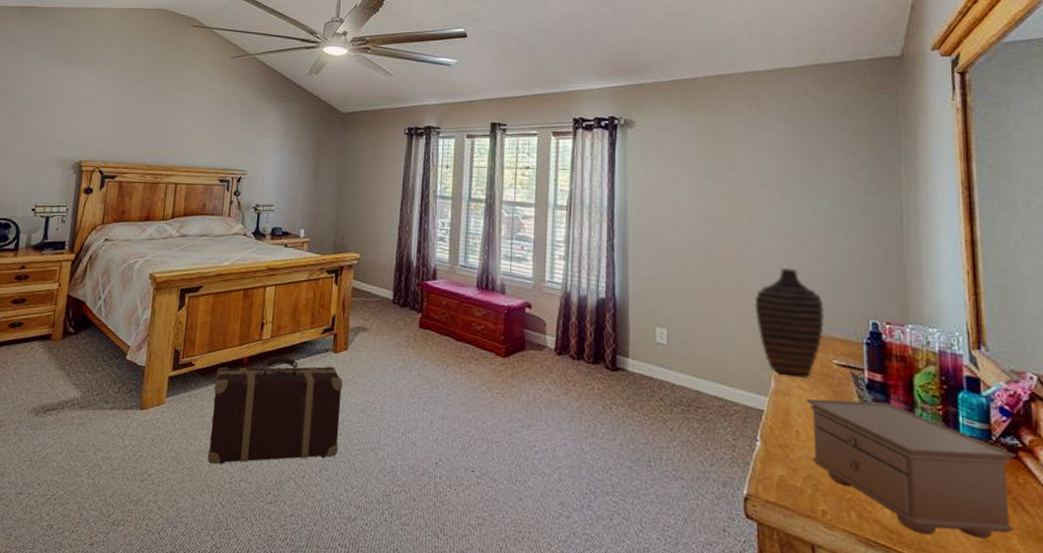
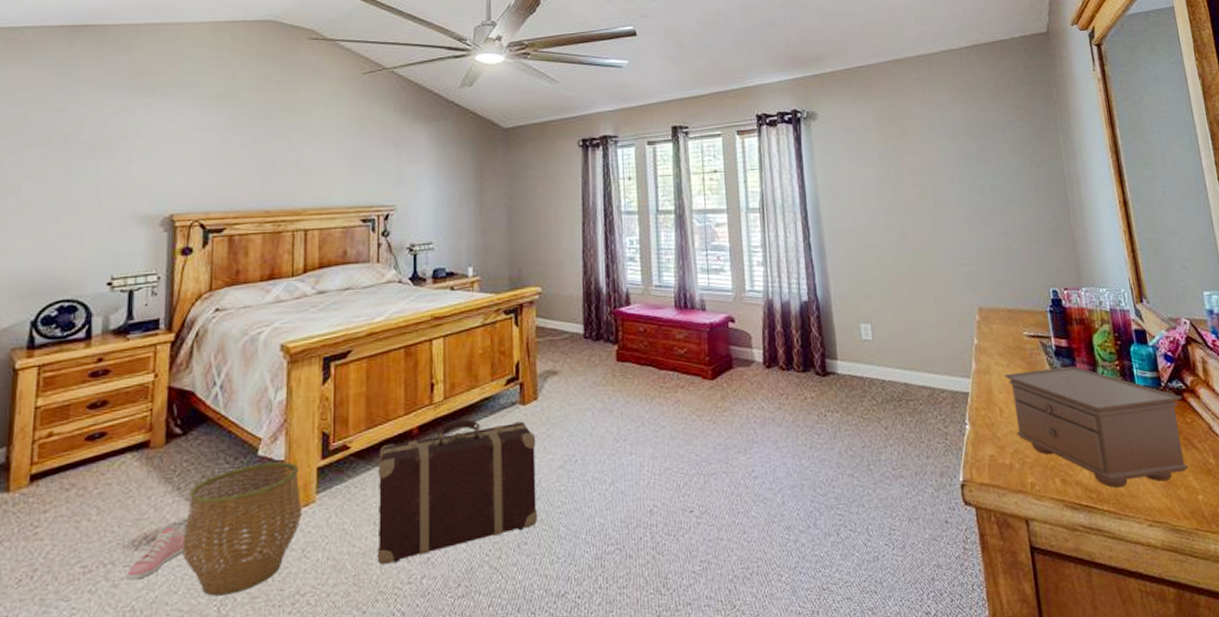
sneaker: none [28,403,70,438] -> present [126,525,185,580]
basket: none [66,365,156,464] -> present [181,461,302,596]
decorative vase: present [754,267,824,378] -> none [948,246,1012,355]

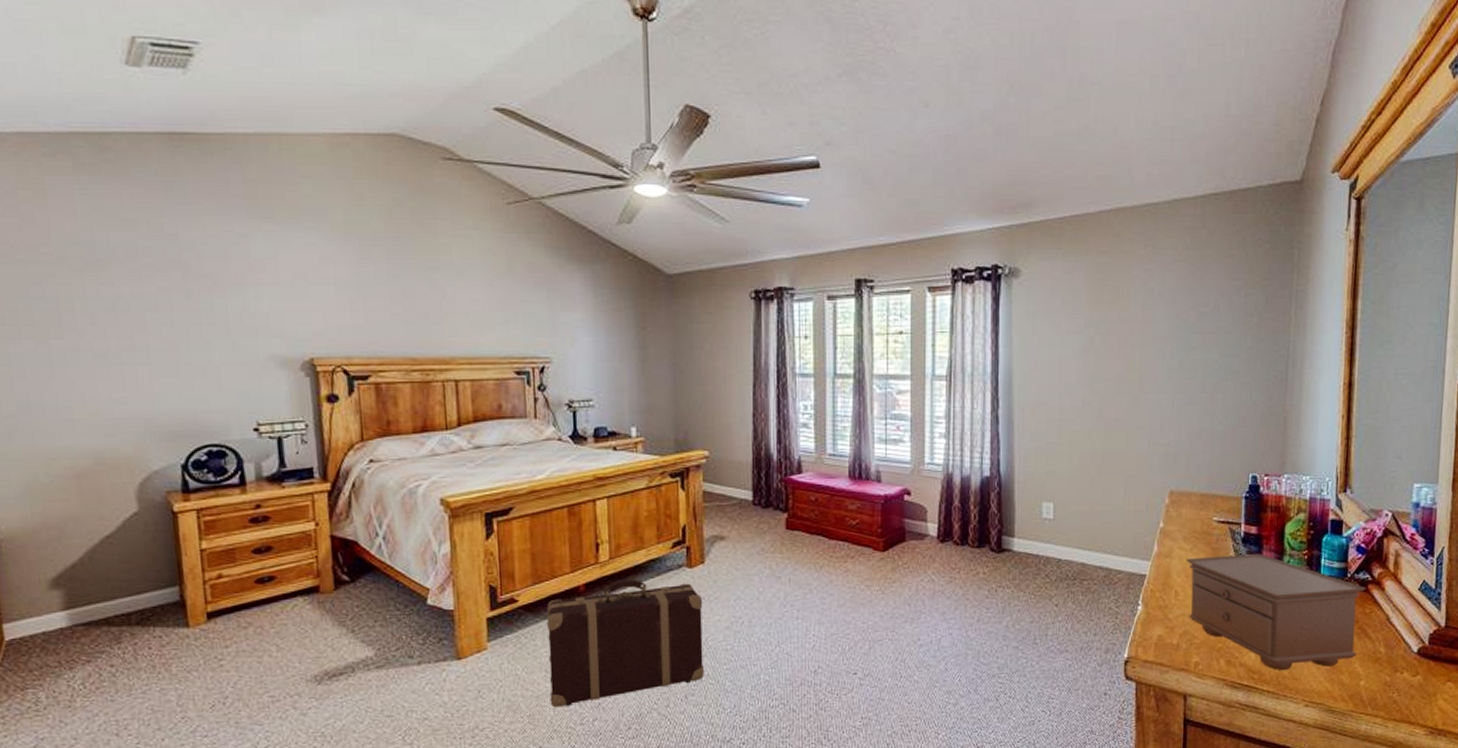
sneaker: present [126,525,185,580] -> none [313,664,365,710]
basket: present [181,461,302,596] -> none [362,611,475,727]

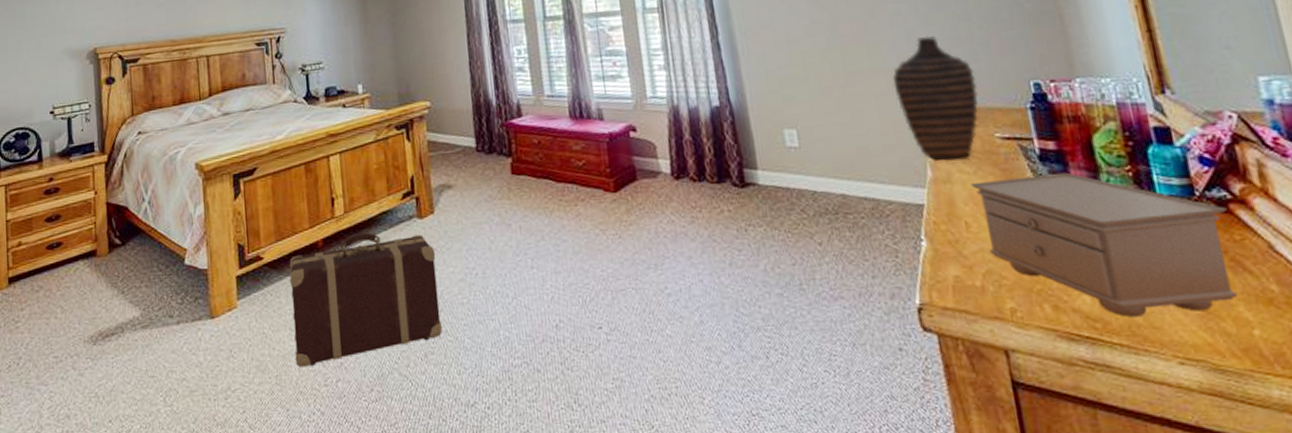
decorative vase: none [1141,426,1208,539] -> present [892,35,979,161]

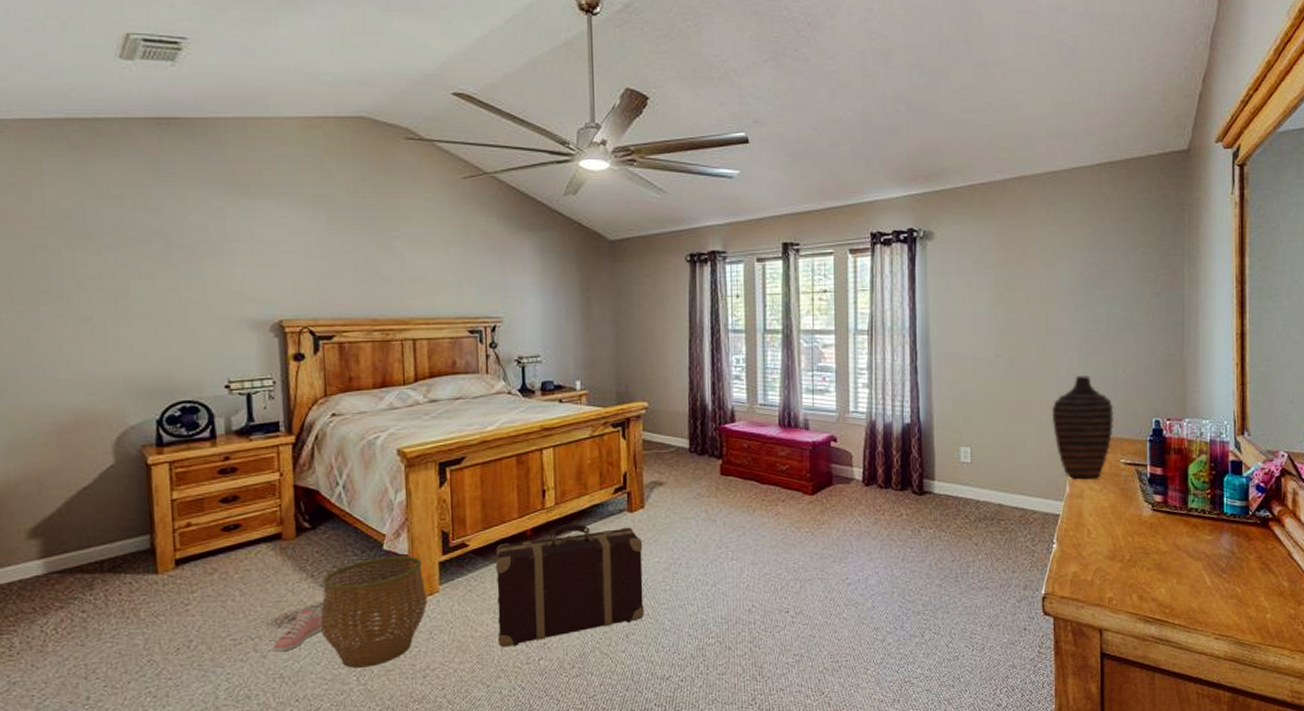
sneaker: none [89,325,133,371] -> present [272,608,323,652]
basket: none [129,270,227,388] -> present [320,556,428,668]
jewelry box: present [970,172,1237,317] -> none [1096,493,1267,604]

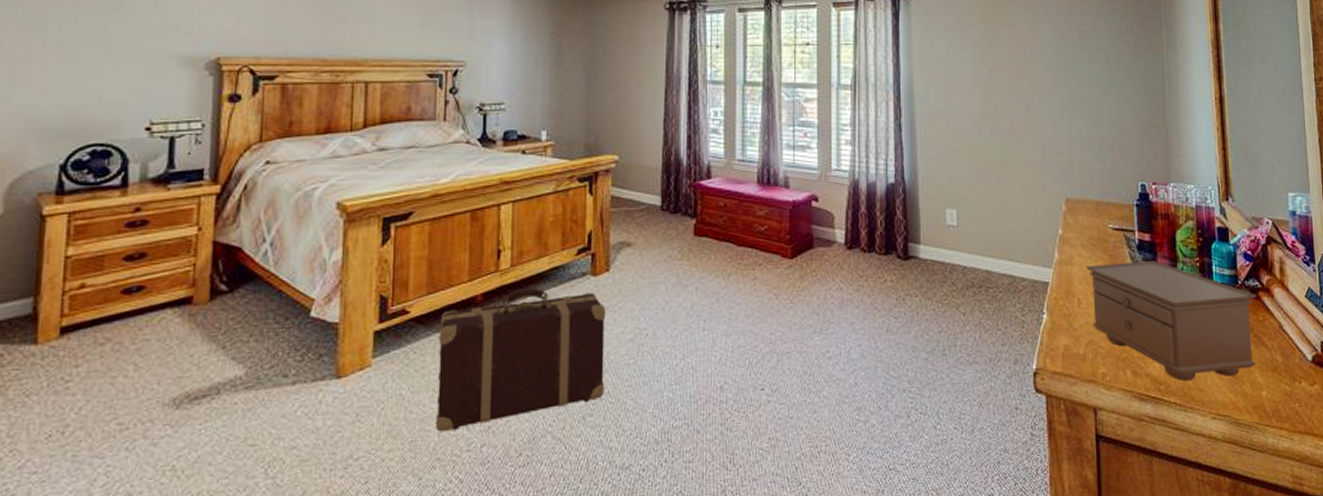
sneaker: present [272,608,323,652] -> none [166,385,231,439]
basket: present [320,556,428,668] -> none [226,324,357,458]
decorative vase: present [1052,374,1113,480] -> none [1038,136,1100,246]
jewelry box: none [1096,493,1267,604] -> present [1086,260,1257,381]

